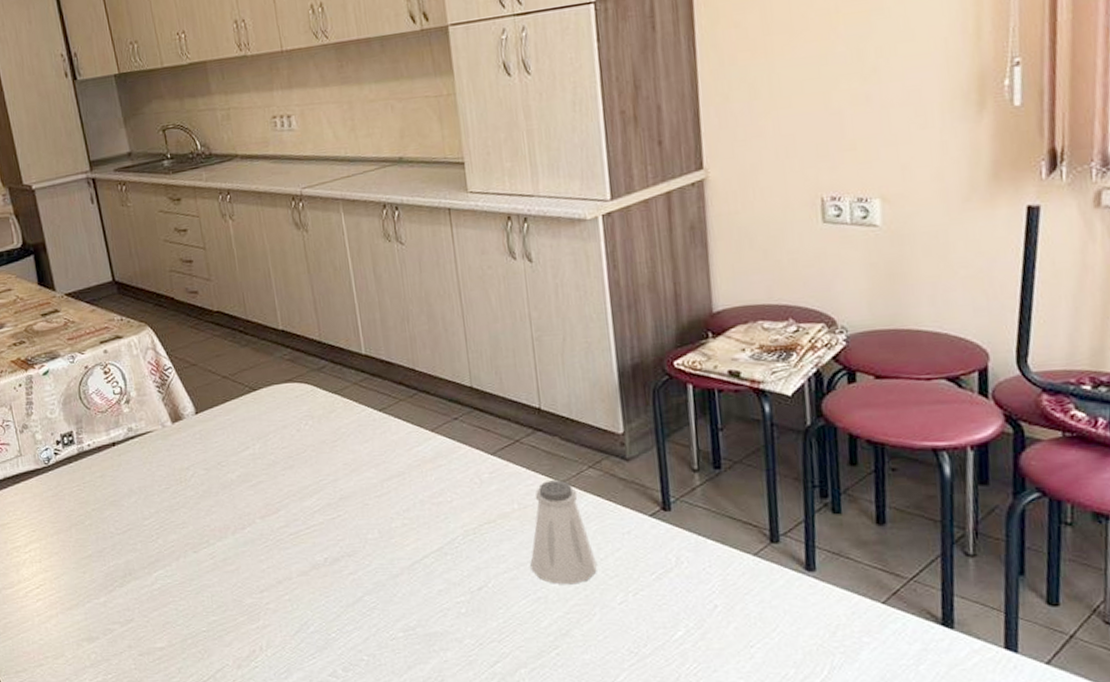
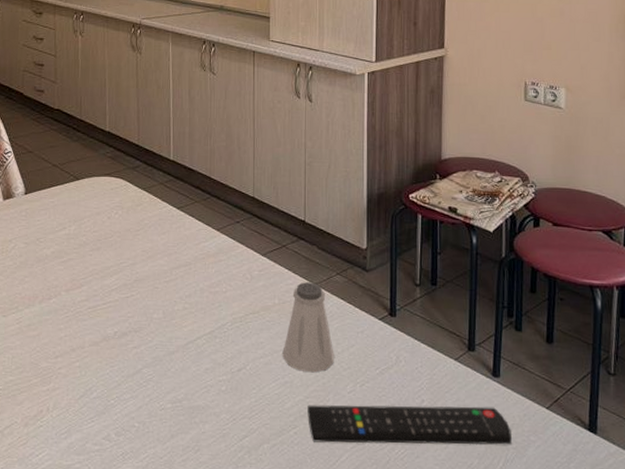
remote control: none [569,607,838,663] -> present [307,405,512,445]

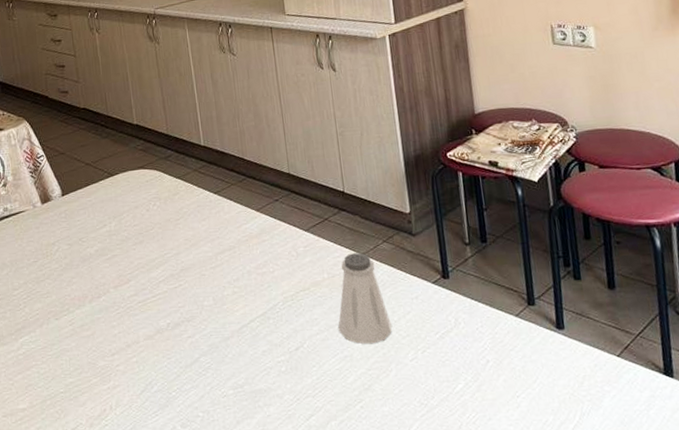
remote control: present [307,405,512,445] -> none [370,360,586,415]

